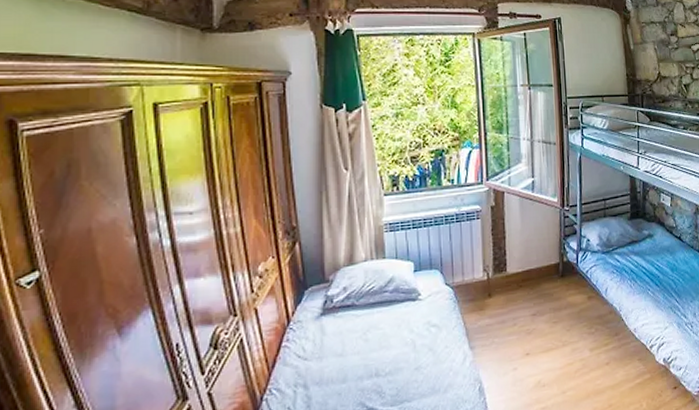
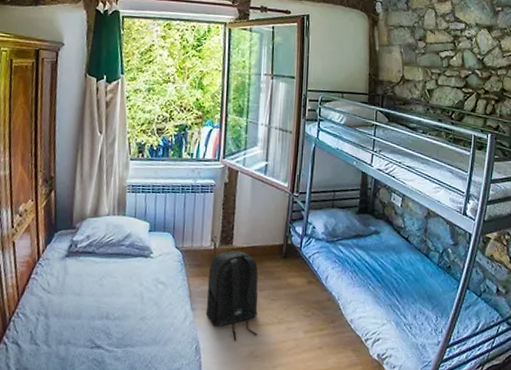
backpack: none [484,277,543,373] -> present [205,250,259,341]

